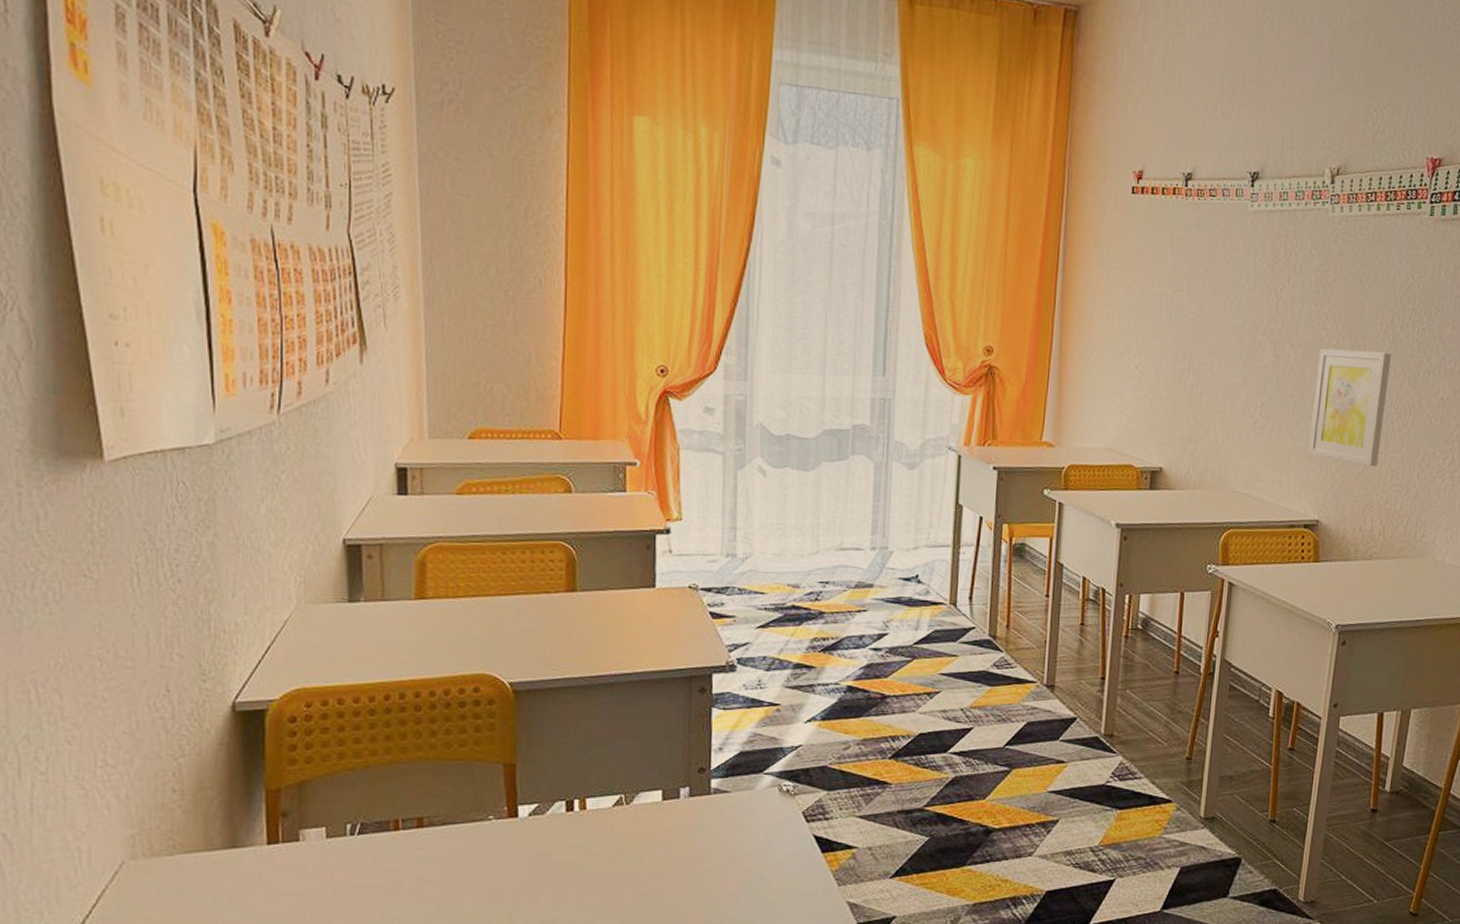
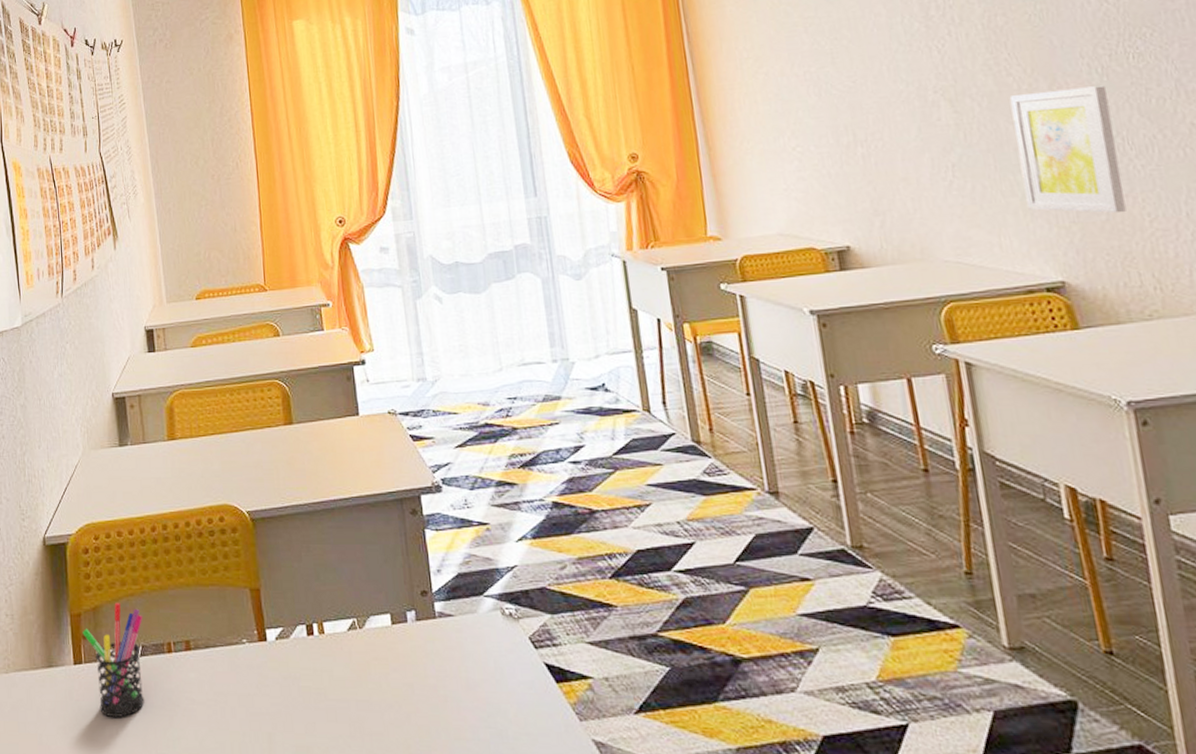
pen holder: none [281,777,365,900] -> present [82,602,145,718]

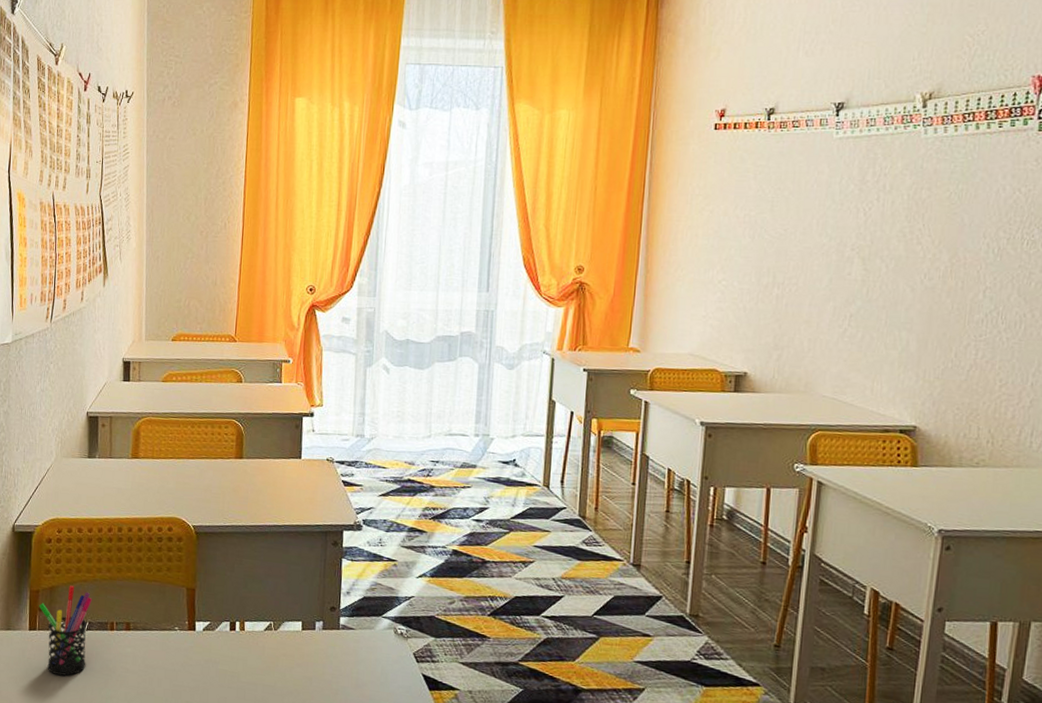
wall art: present [1009,85,1126,214] -> none [902,262,998,376]

